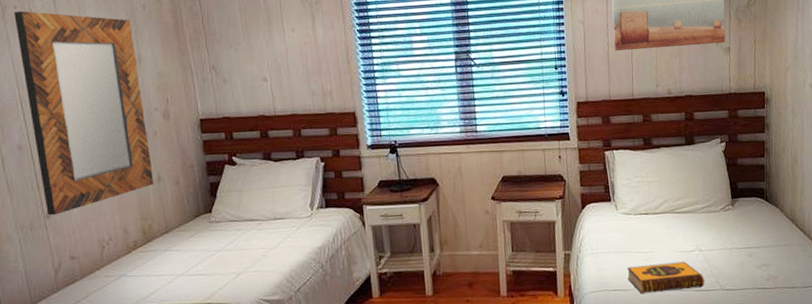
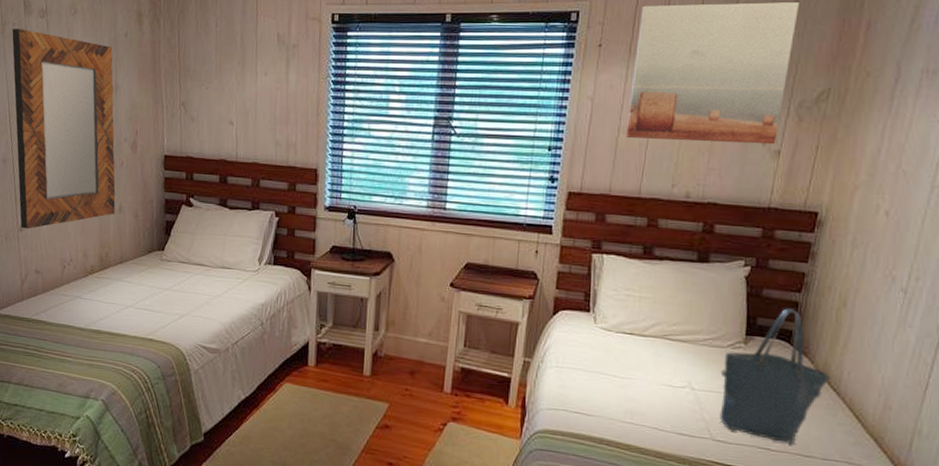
hardback book: present [626,261,705,294] -> none [594,390,691,432]
tote bag: none [718,171,797,281] -> present [719,308,831,444]

